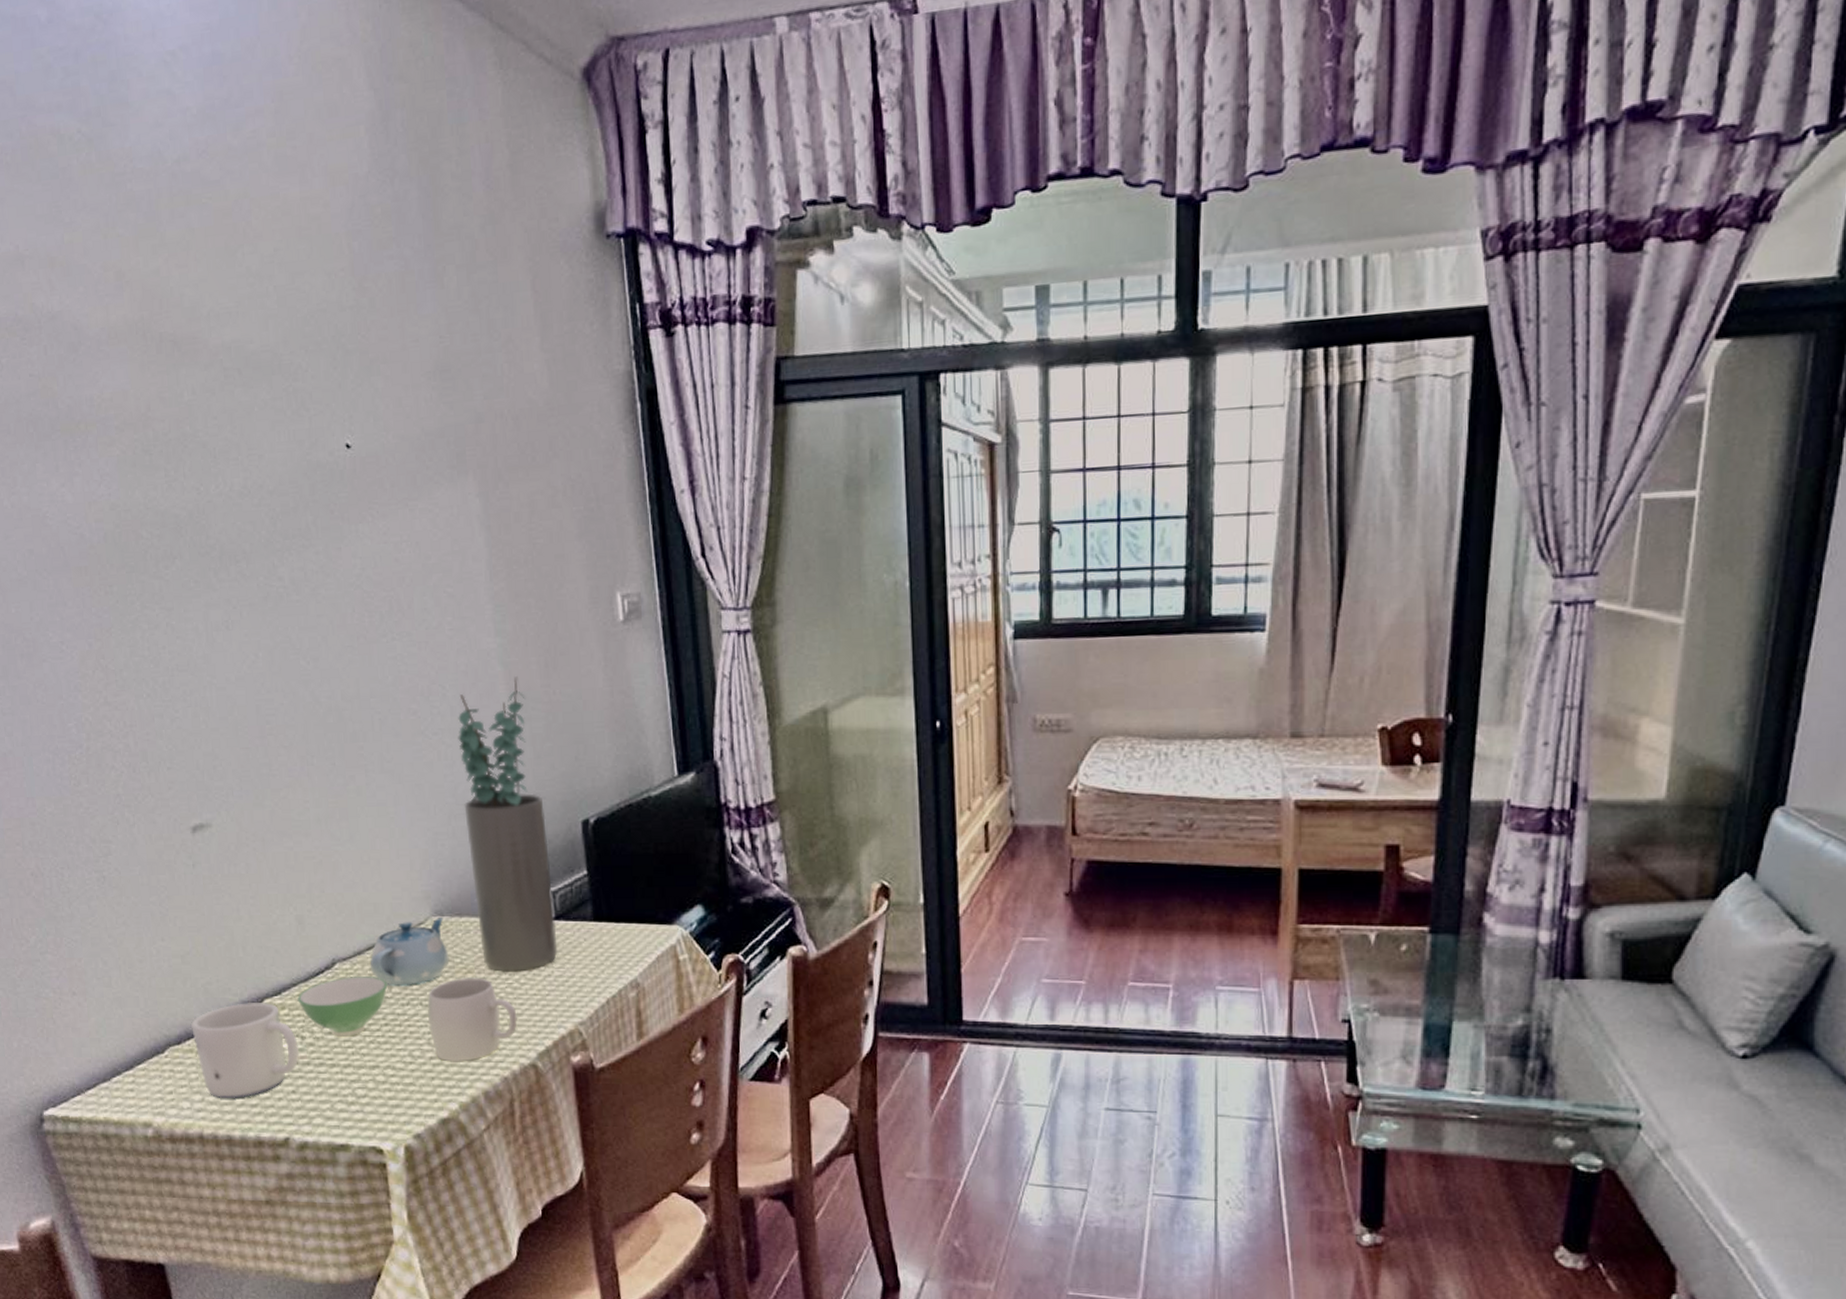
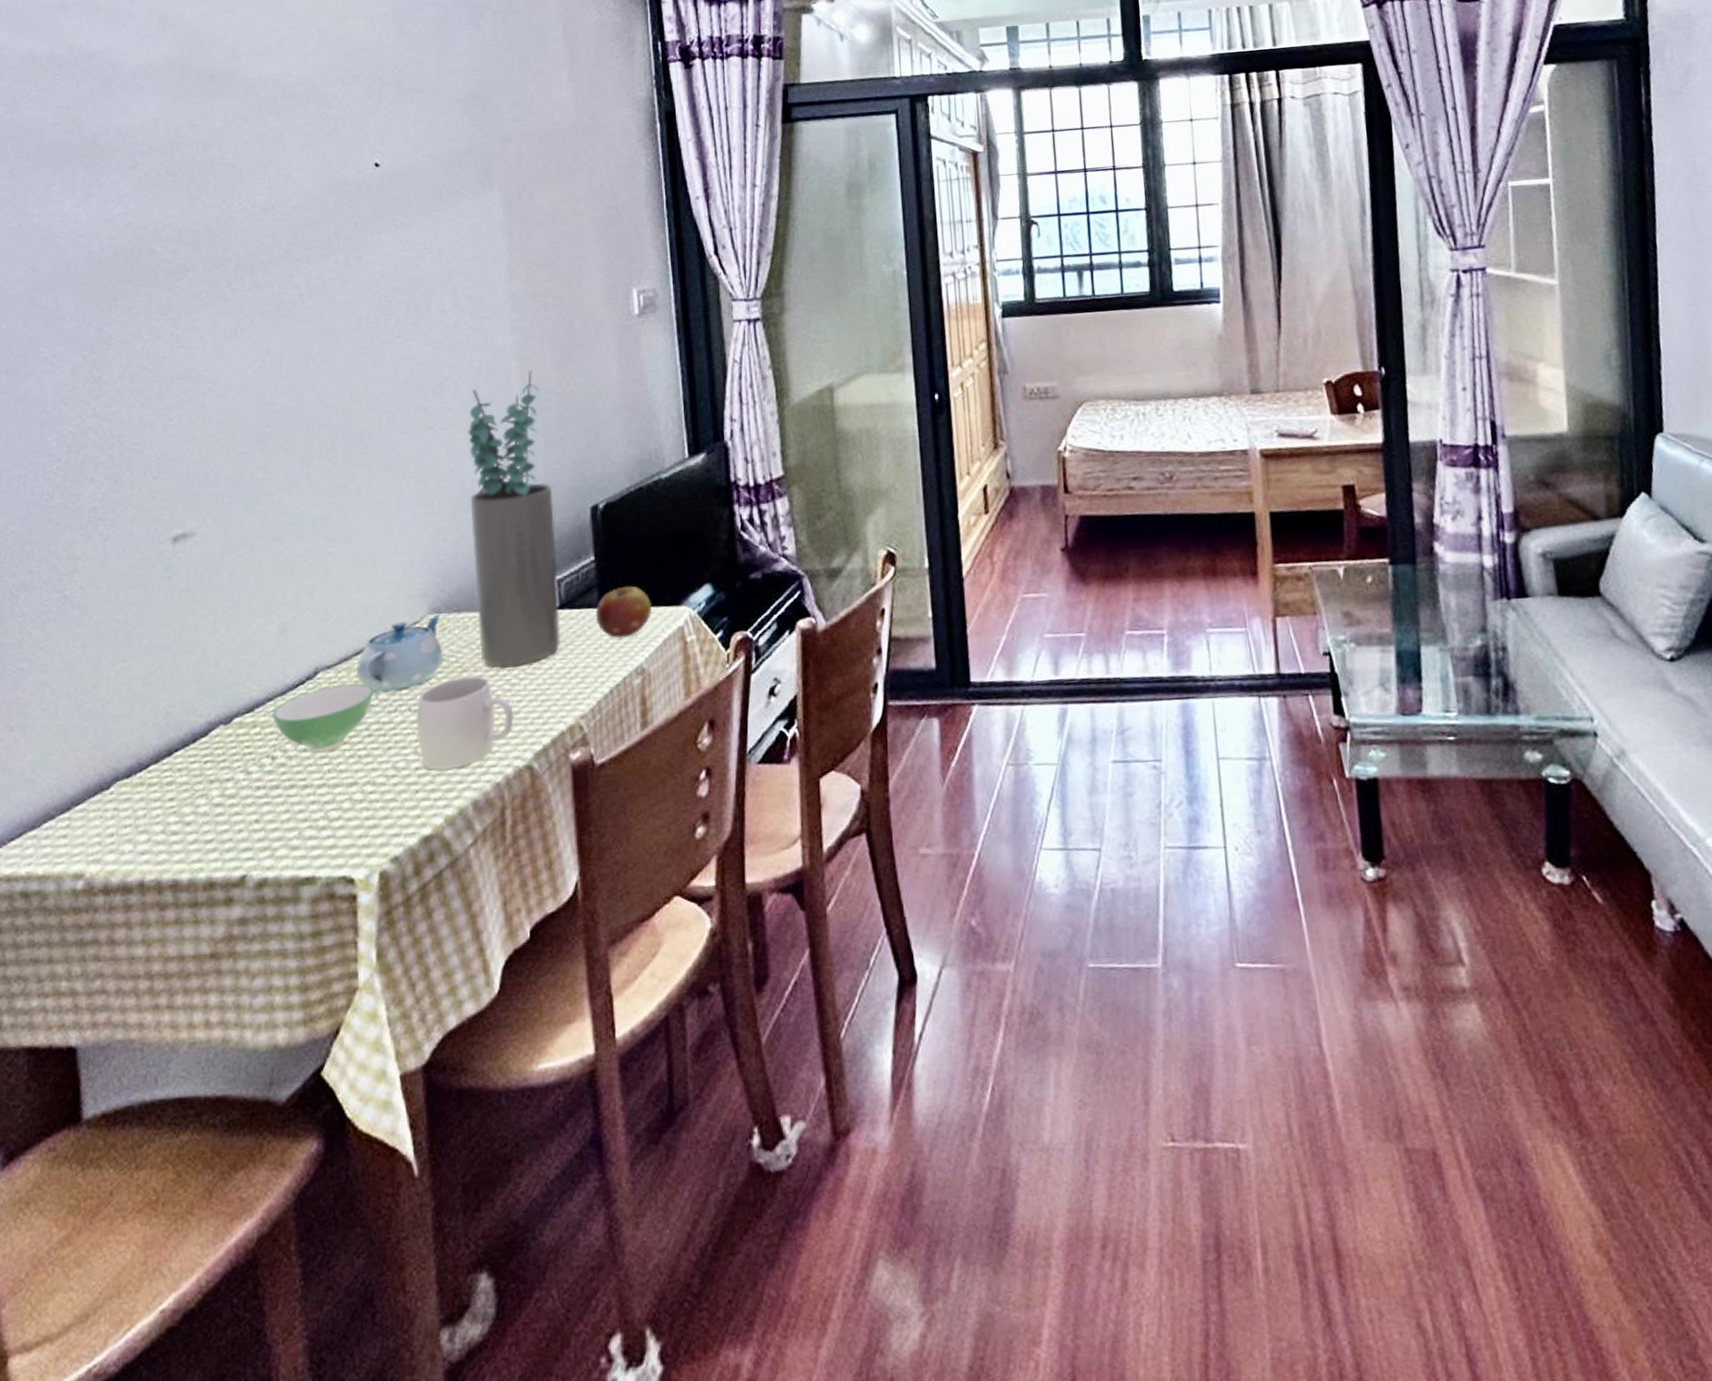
mug: present [190,1003,300,1099] -> none [144,722,269,836]
fruit: none [590,901,645,951] -> present [595,585,652,638]

